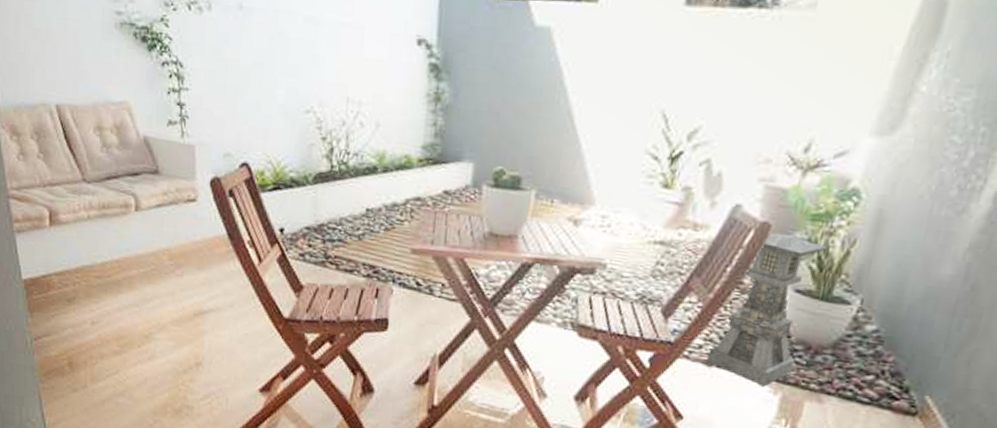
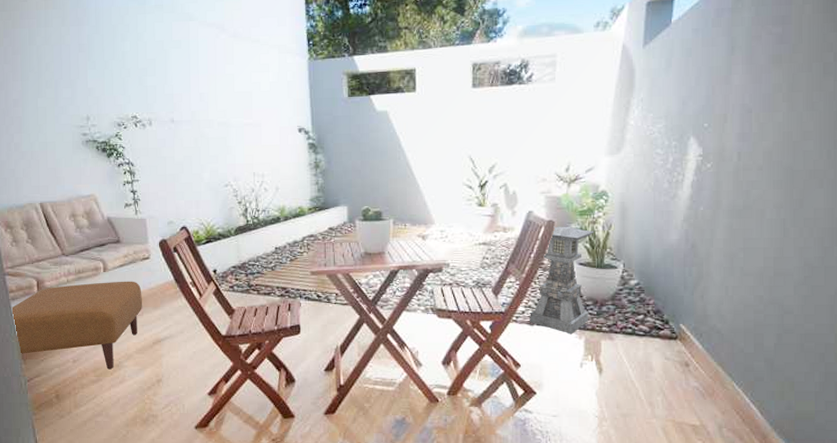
ottoman: none [15,222,184,340] -> present [10,281,142,370]

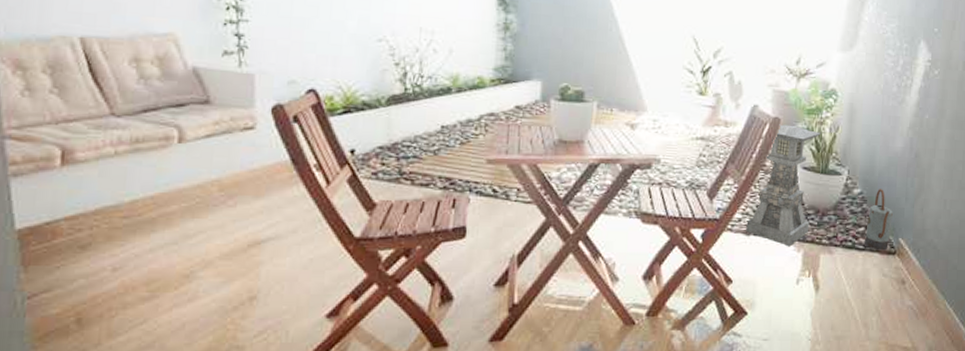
ottoman: present [10,281,142,370] -> none [8,157,238,282]
watering can: none [645,278,672,336] -> present [865,188,893,251]

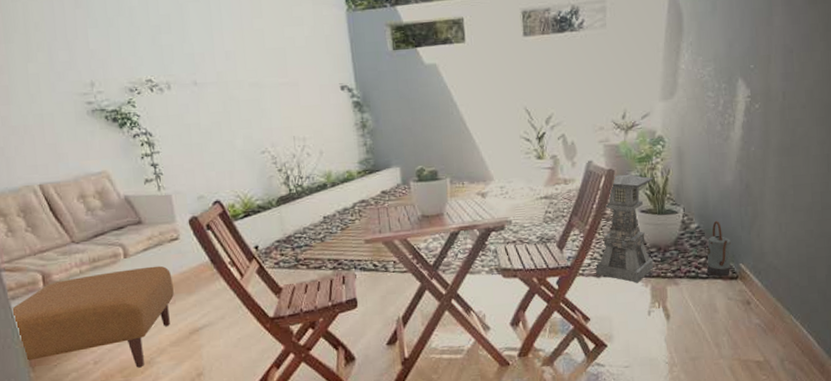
ottoman: none [8,157,238,282] -> present [10,265,174,368]

